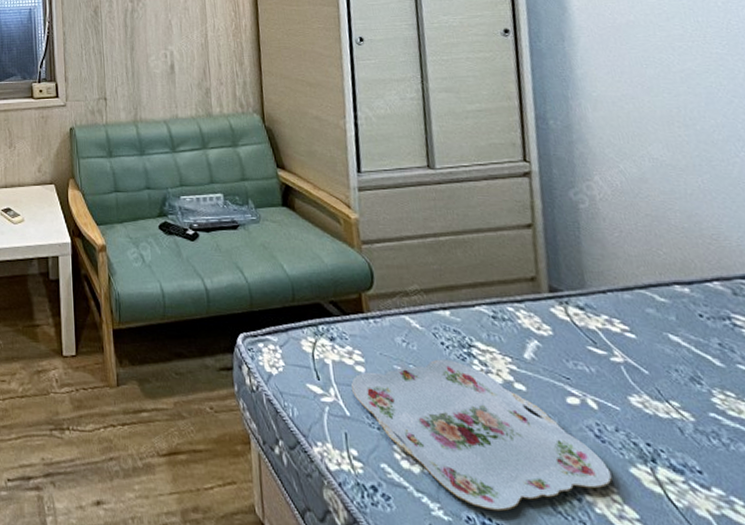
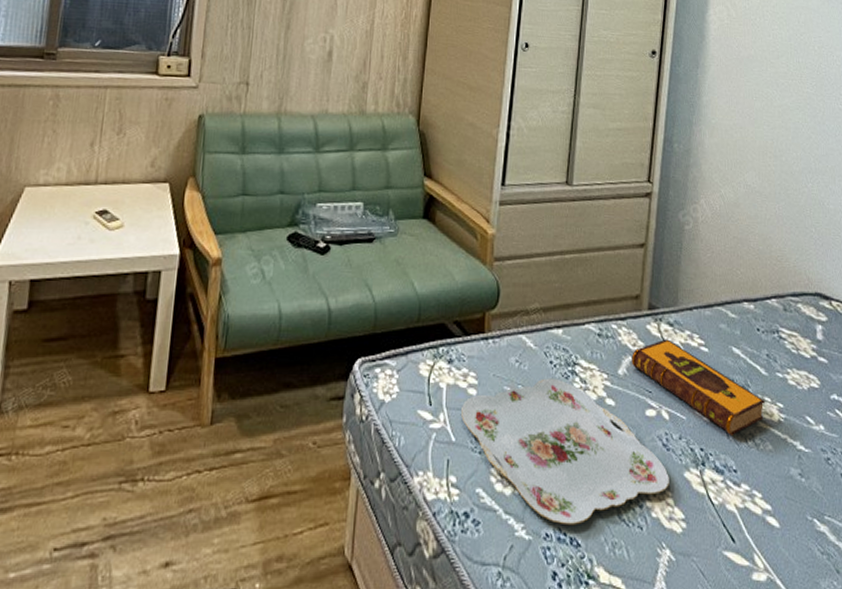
hardback book: none [537,323,729,433] -> present [632,339,766,437]

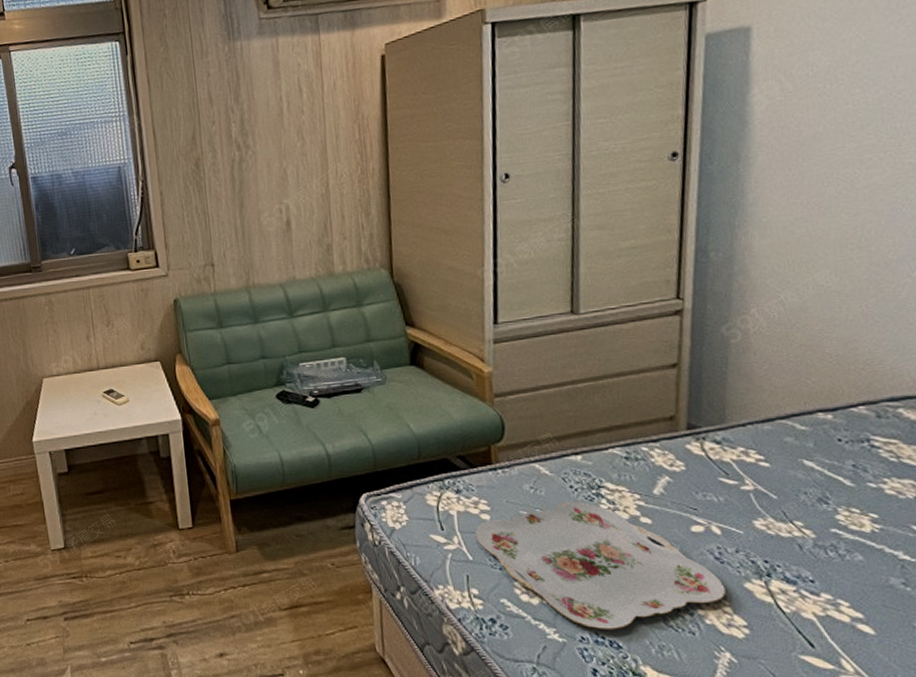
hardback book: present [632,339,766,437] -> none [669,457,853,549]

